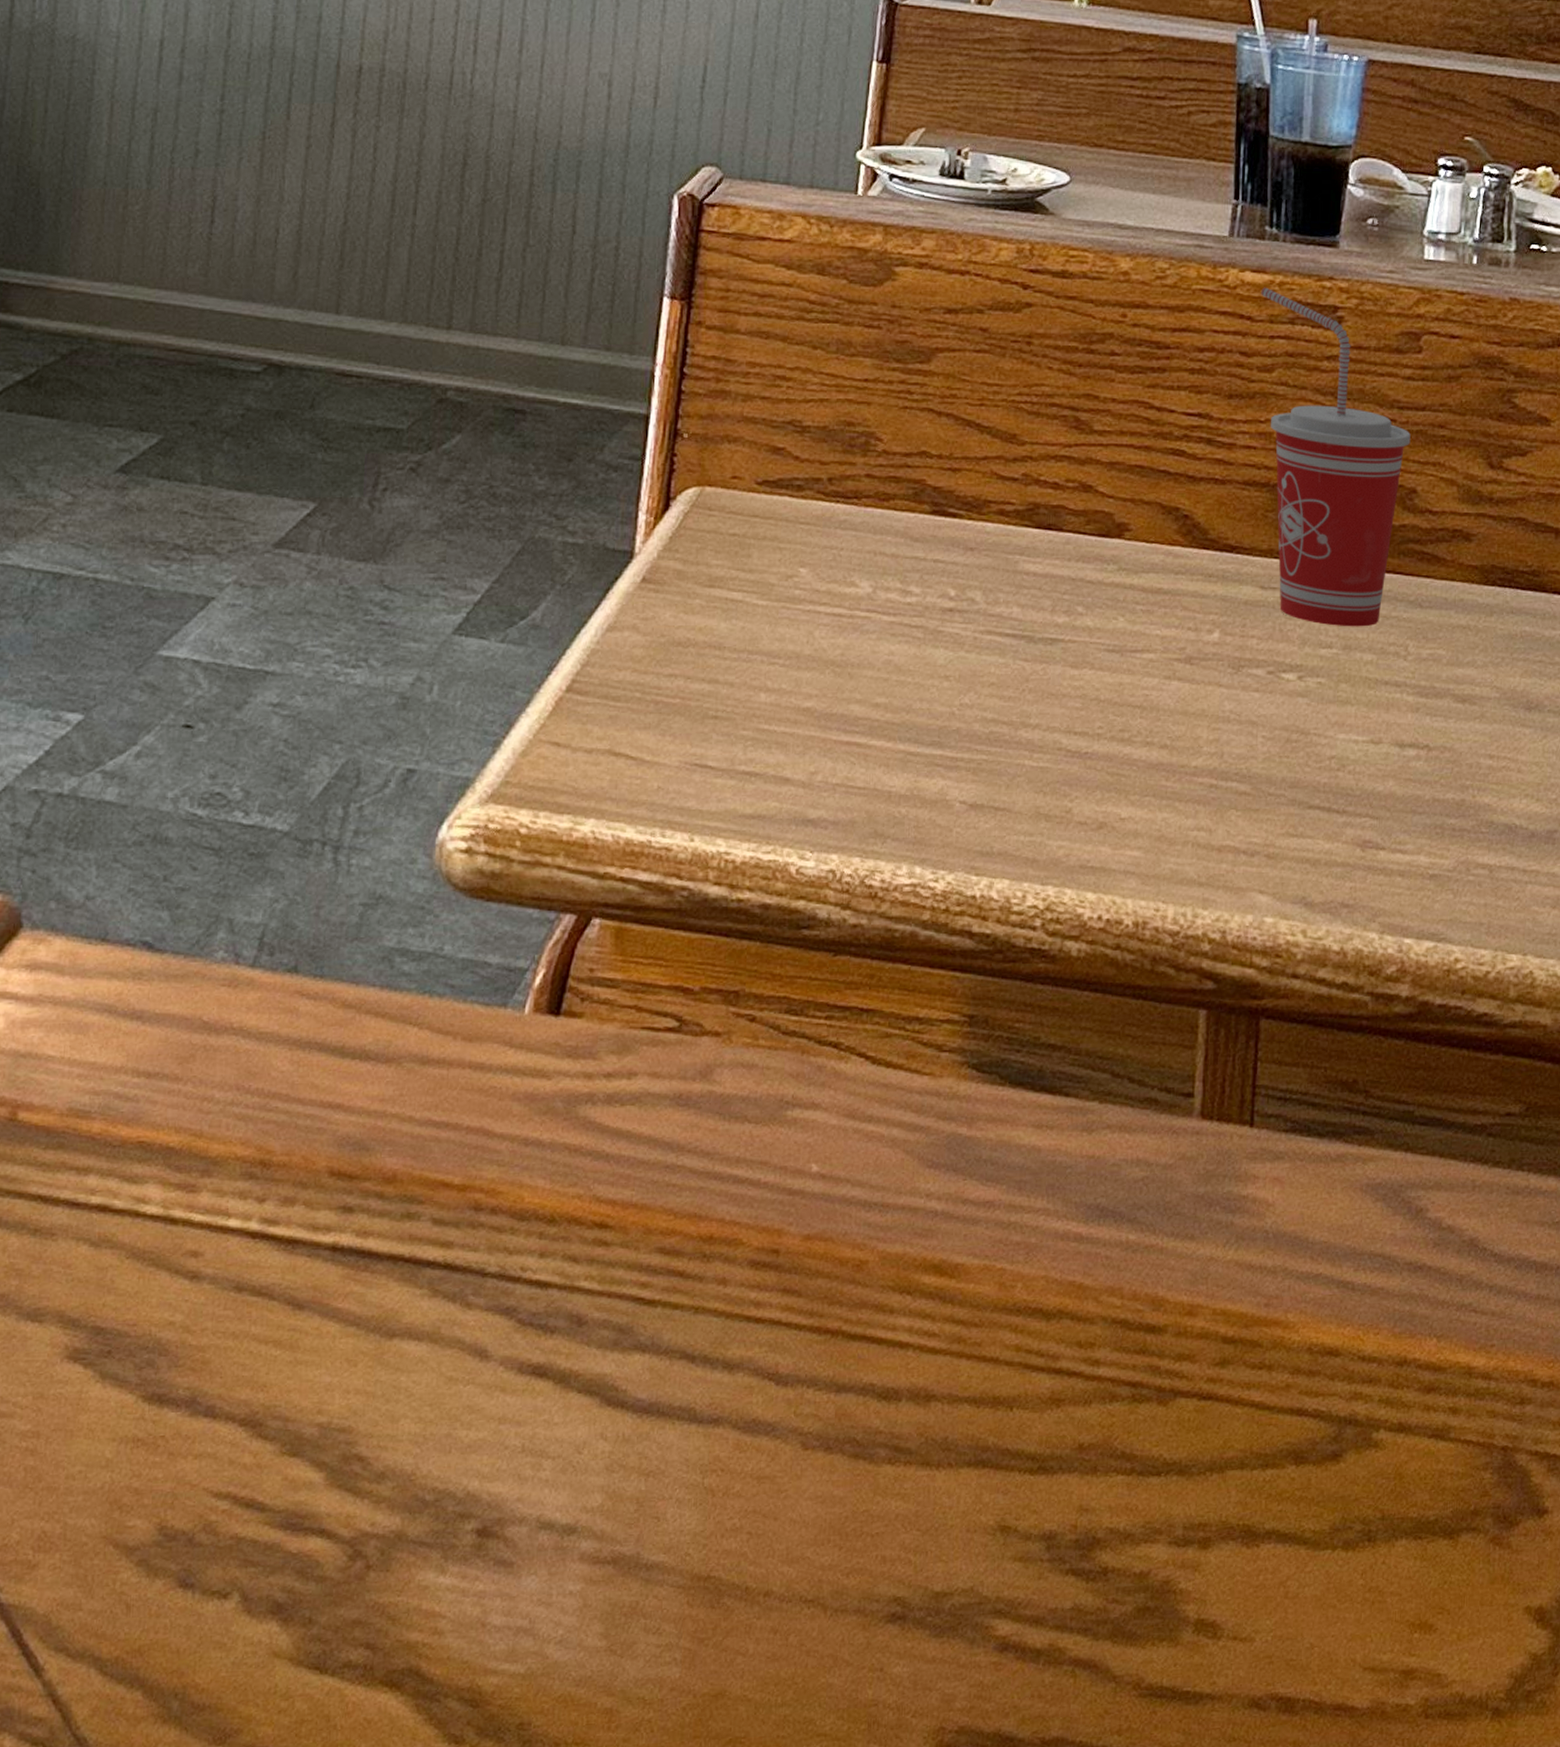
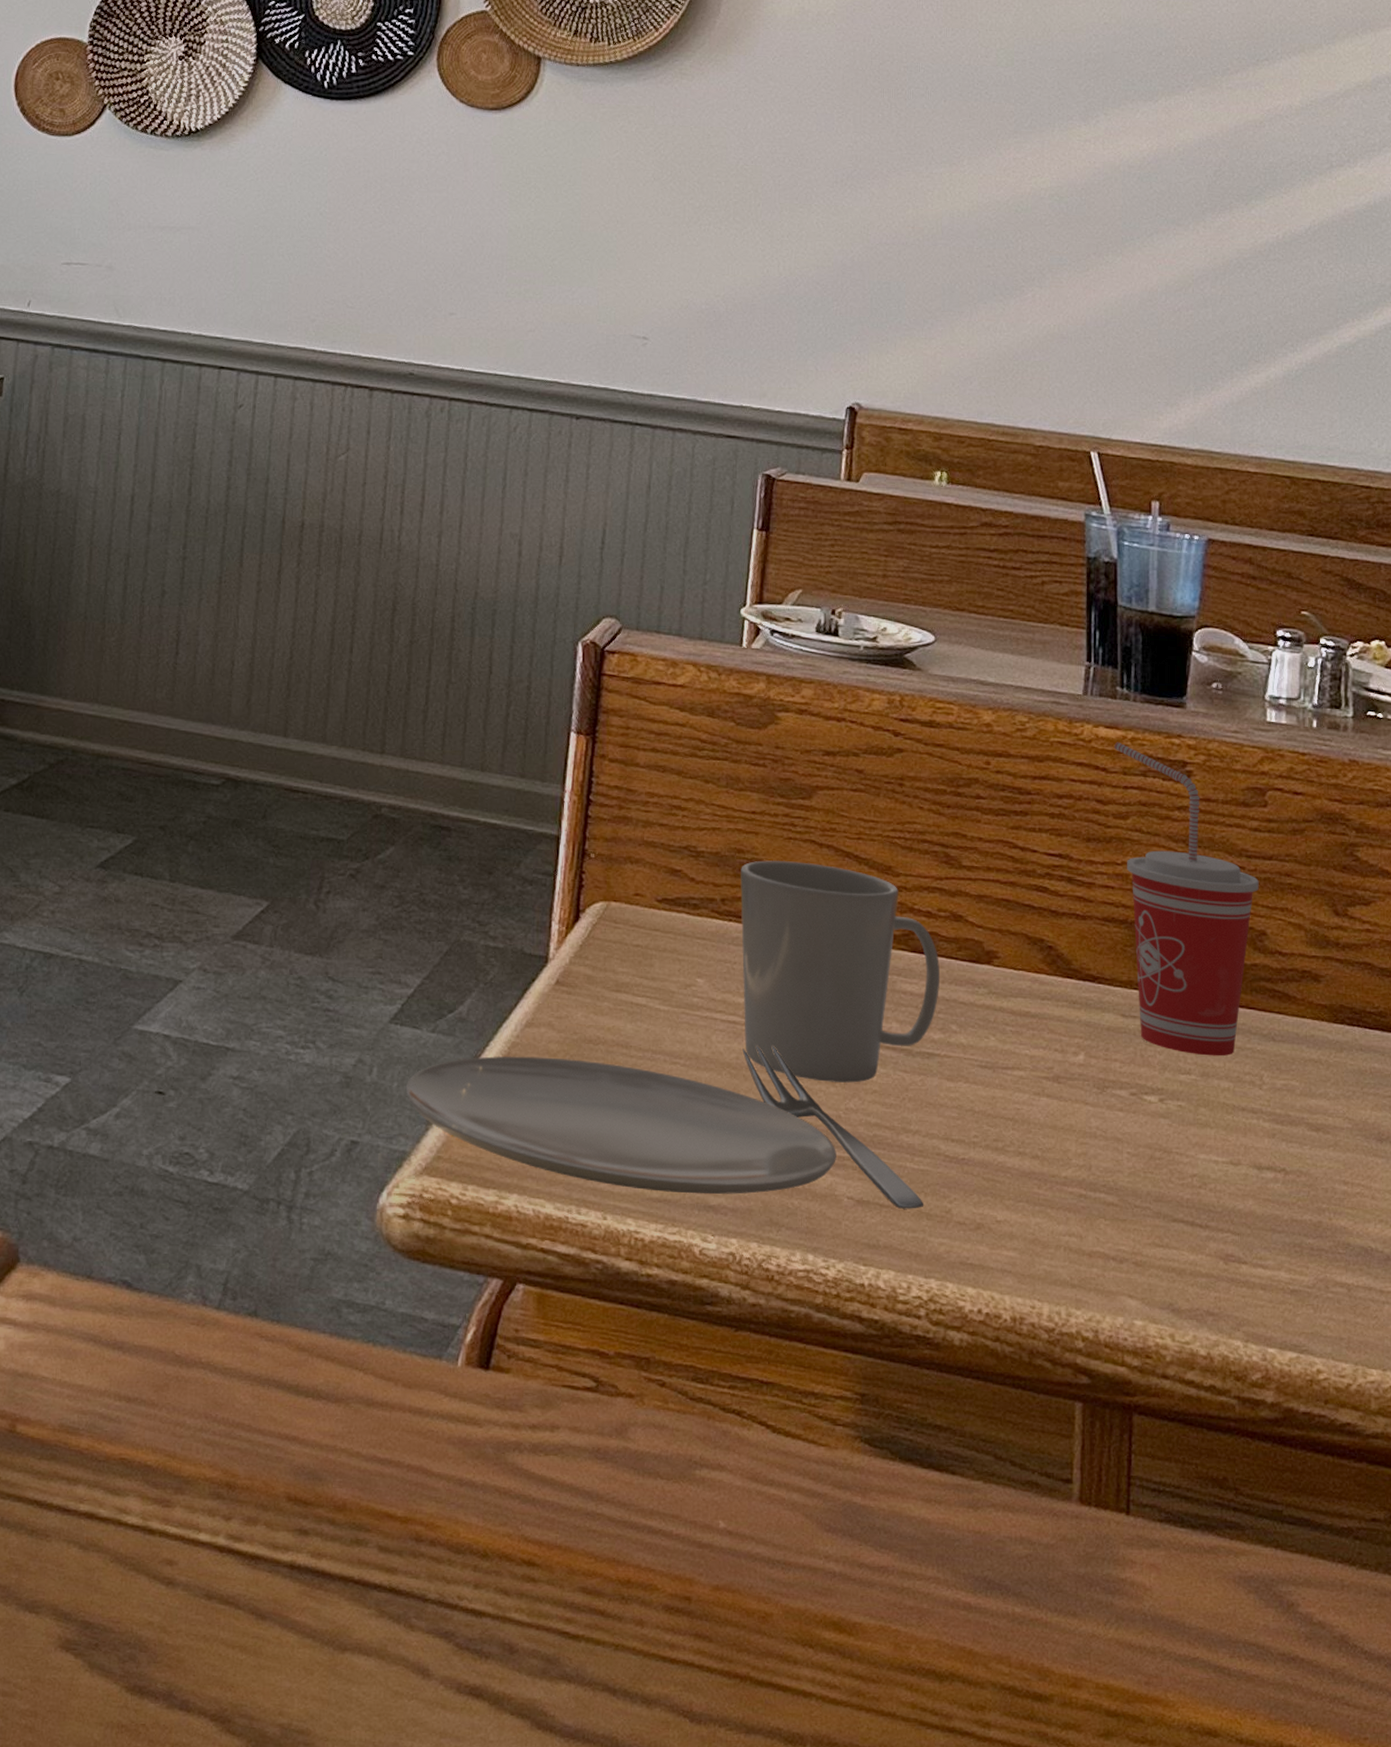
plate: none [470,664,949,808] -> present [405,1056,836,1195]
fork: none [848,639,1043,811] -> present [742,1045,924,1209]
mug: none [849,433,1066,676] -> present [740,860,940,1083]

